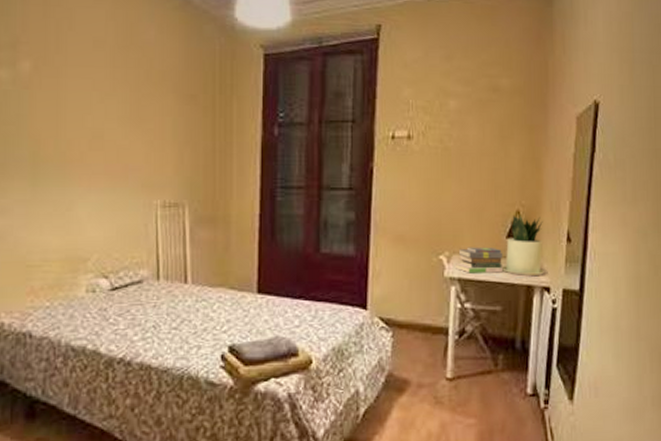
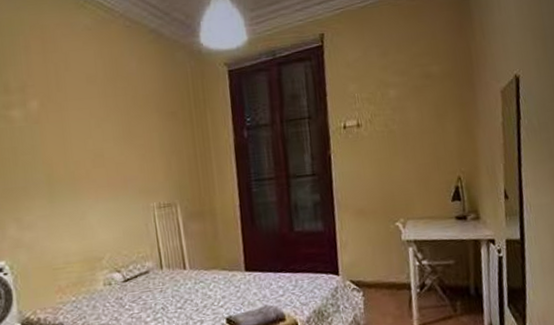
books: present [456,247,503,273] -> none [410,211,452,235]
planter: present [501,215,544,275] -> none [450,179,488,232]

